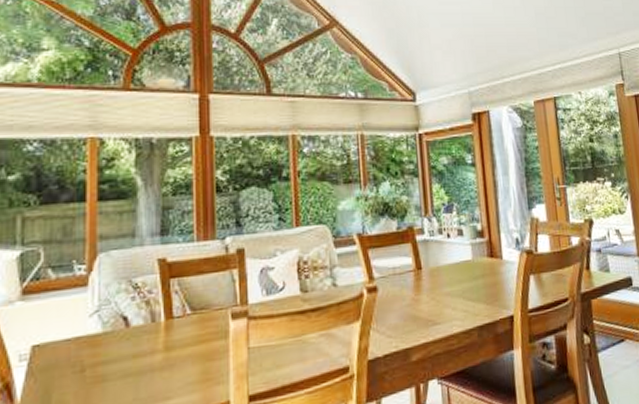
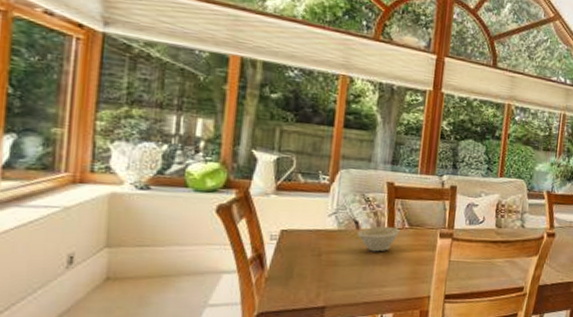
bowl: none [126,315,182,354] -> present [356,226,401,252]

